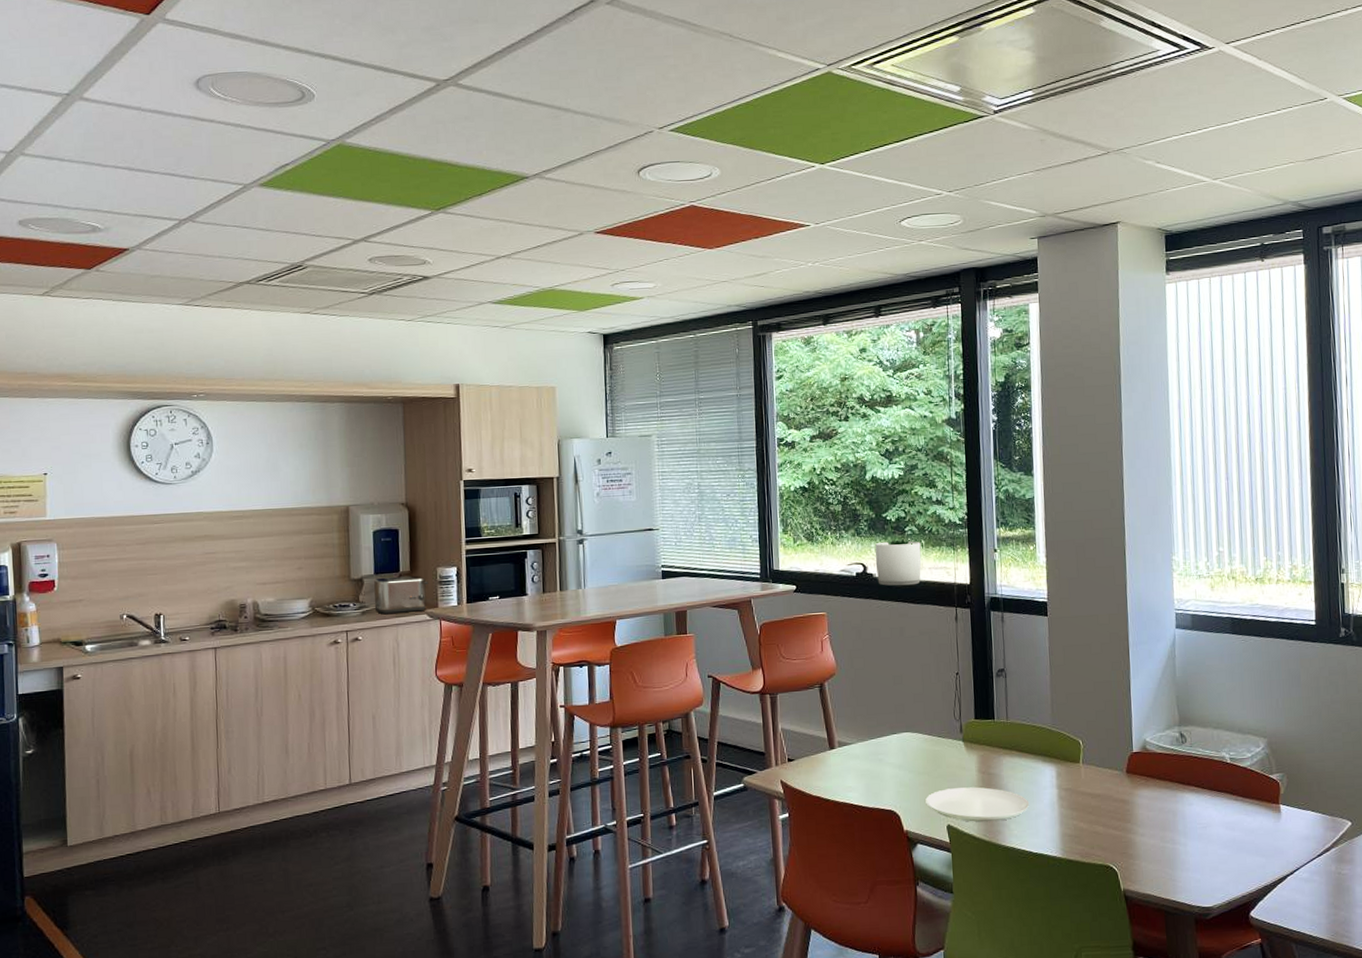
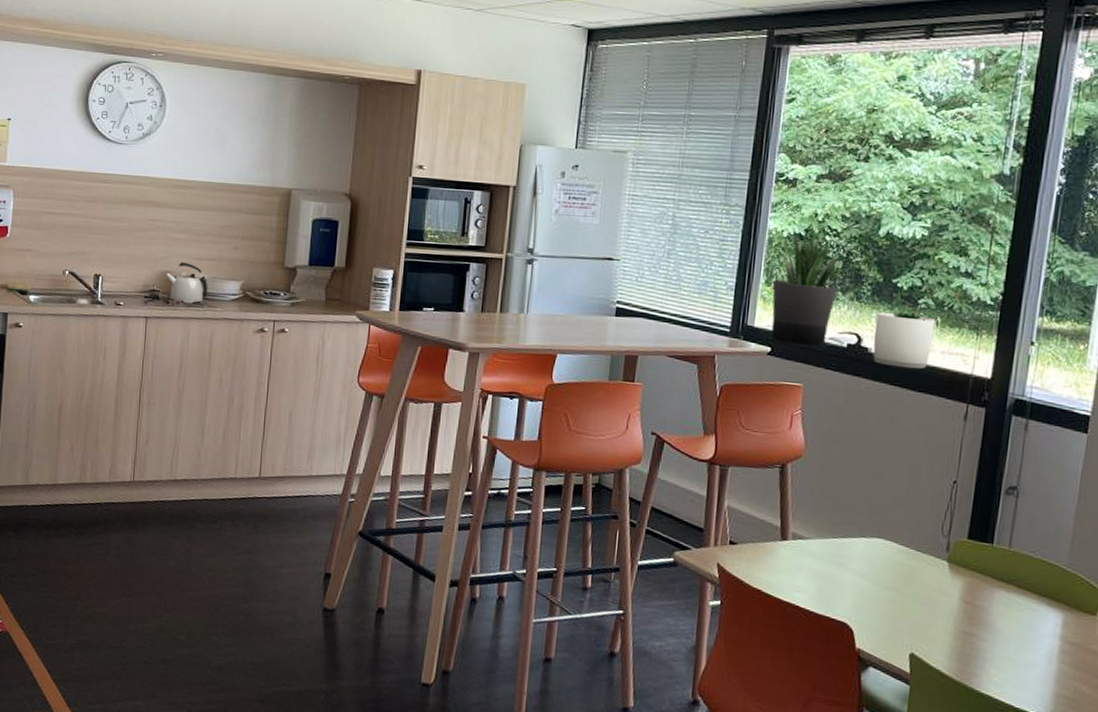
kettle: none [230,589,277,628] -> present [165,262,208,304]
toaster: present [374,575,428,615] -> none [304,270,362,312]
planter: none [789,482,841,581] -> present [771,227,841,347]
plate: present [925,787,1030,823] -> none [888,612,1021,663]

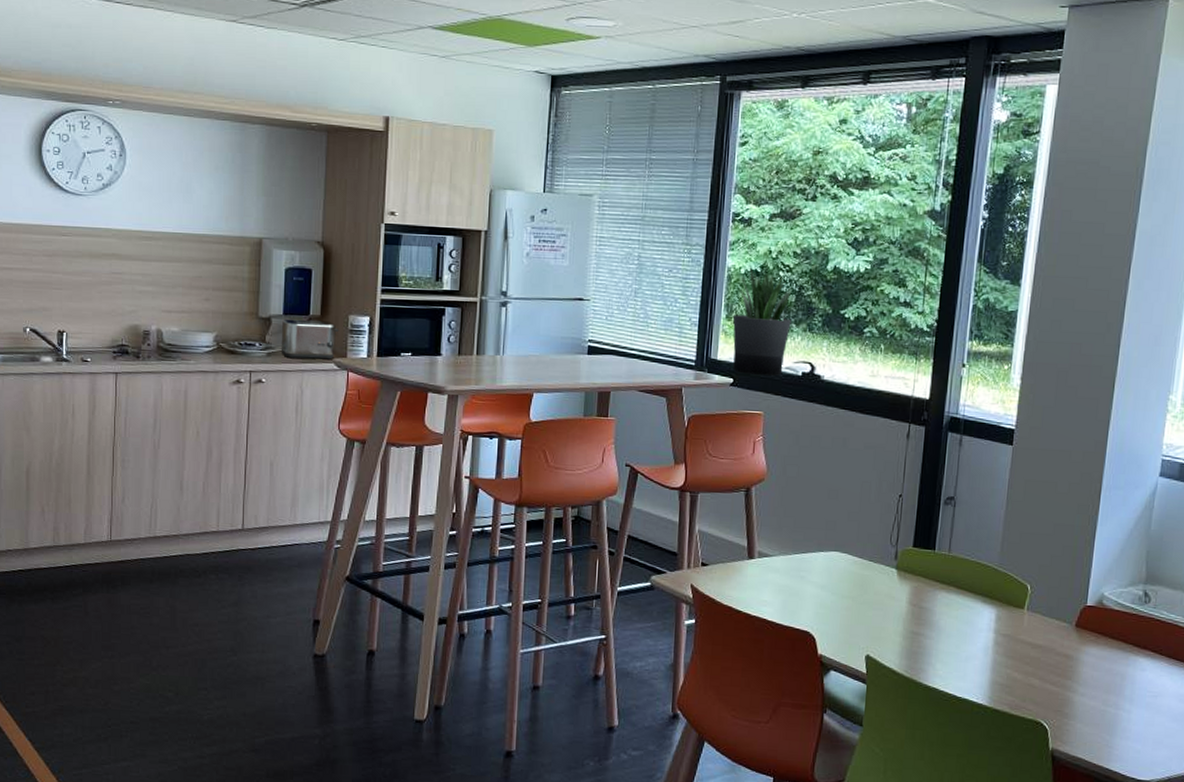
kettle: present [165,262,208,304] -> none [134,315,180,357]
toaster: none [304,270,362,312] -> present [281,319,338,360]
planter: present [872,310,936,369] -> none [825,339,879,394]

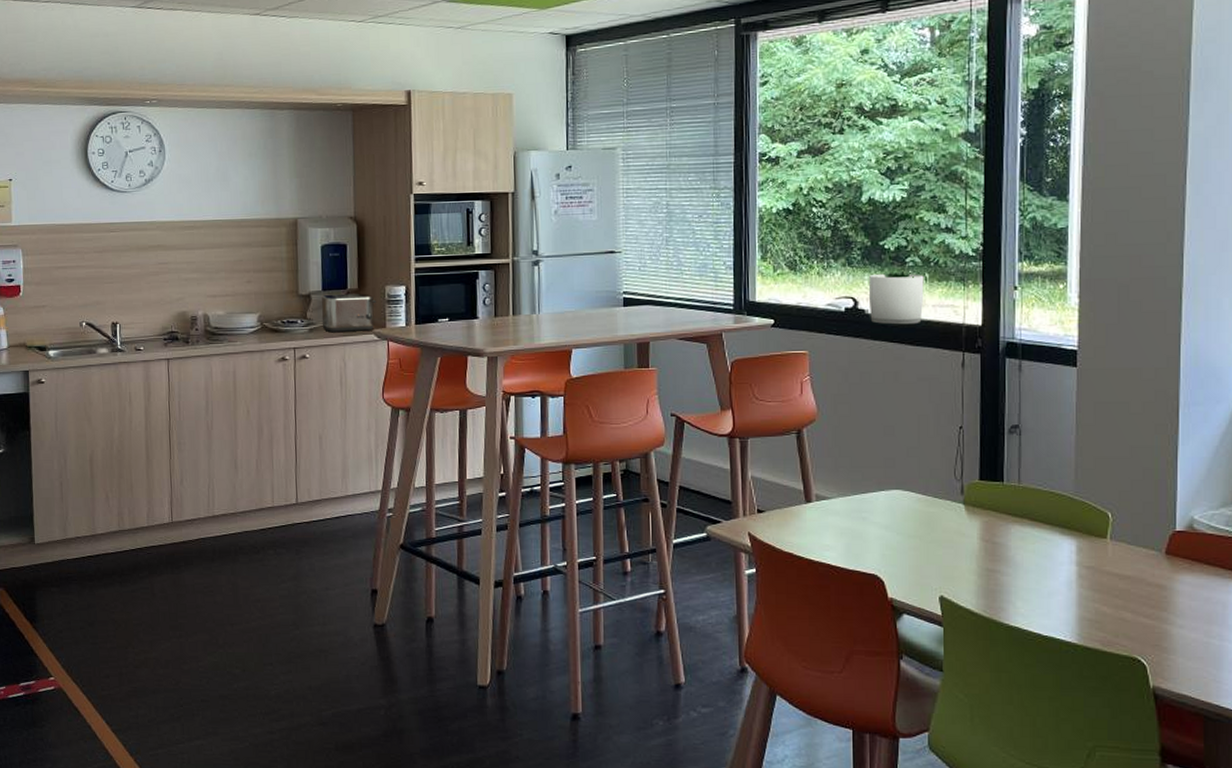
planter: present [733,264,794,377] -> none [769,203,829,315]
planter: none [825,339,879,394] -> present [868,270,924,325]

